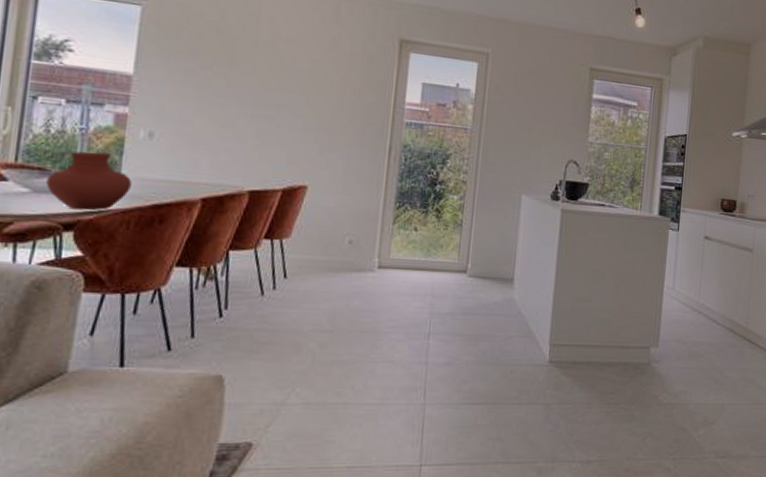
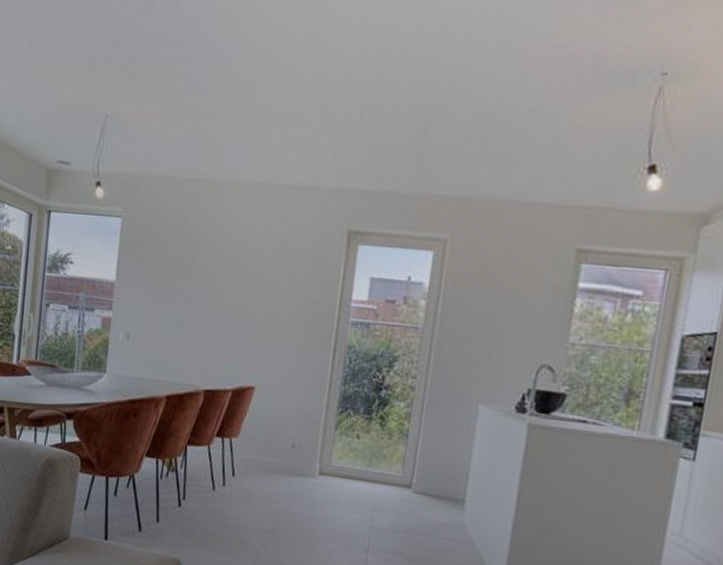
vase: present [46,151,132,211] -> none [55,351,114,403]

